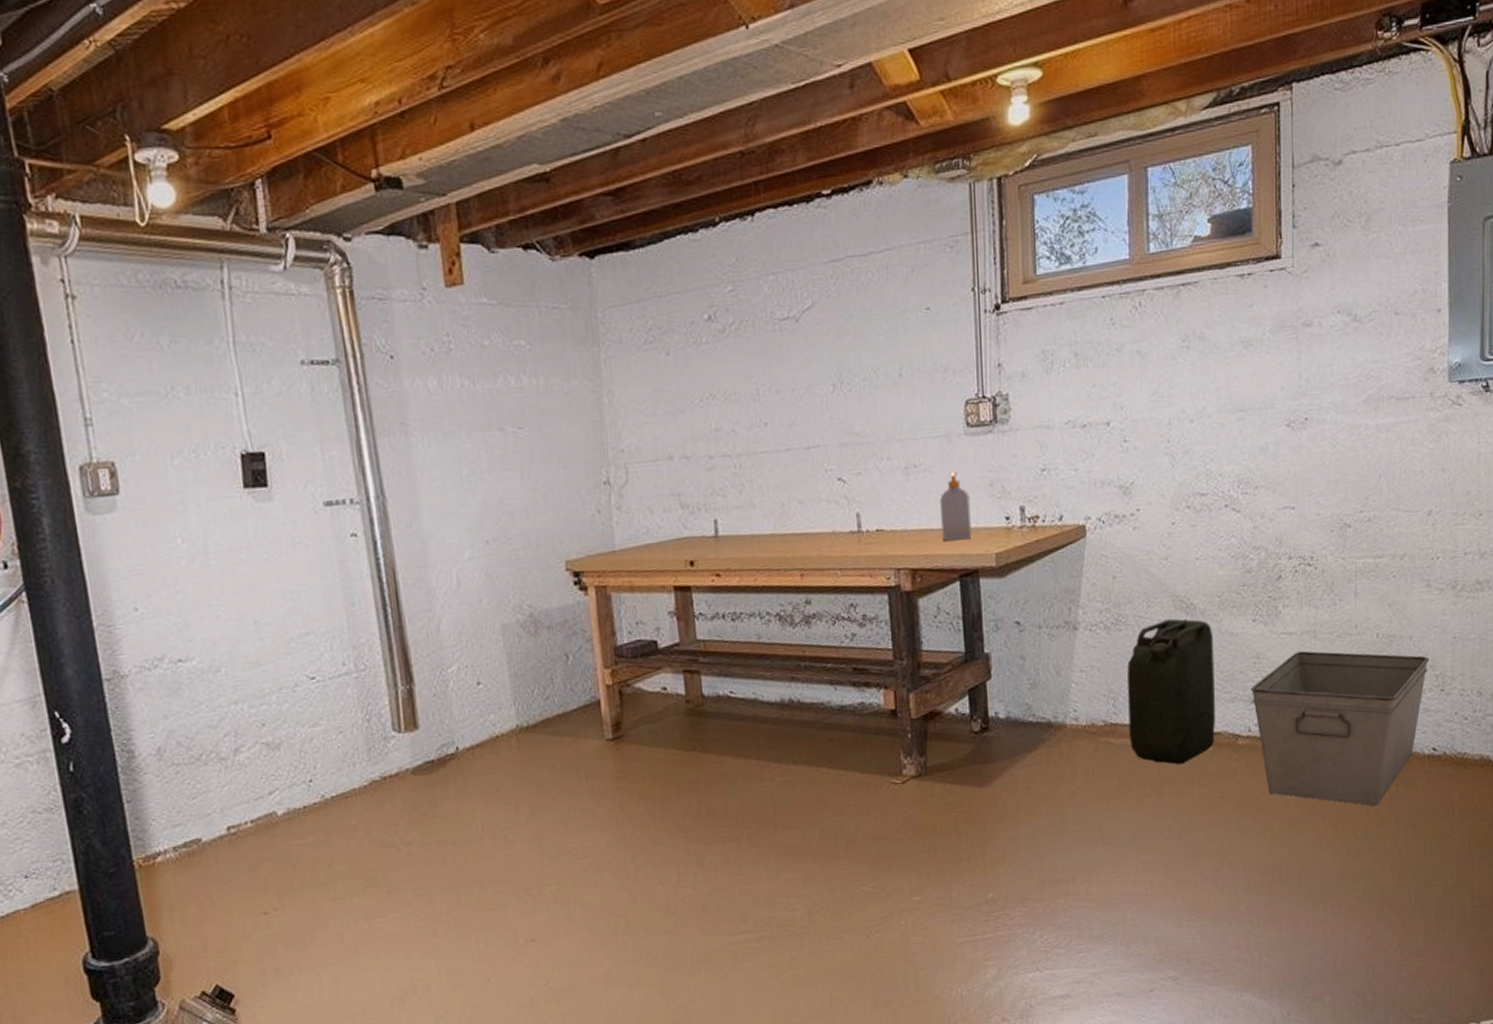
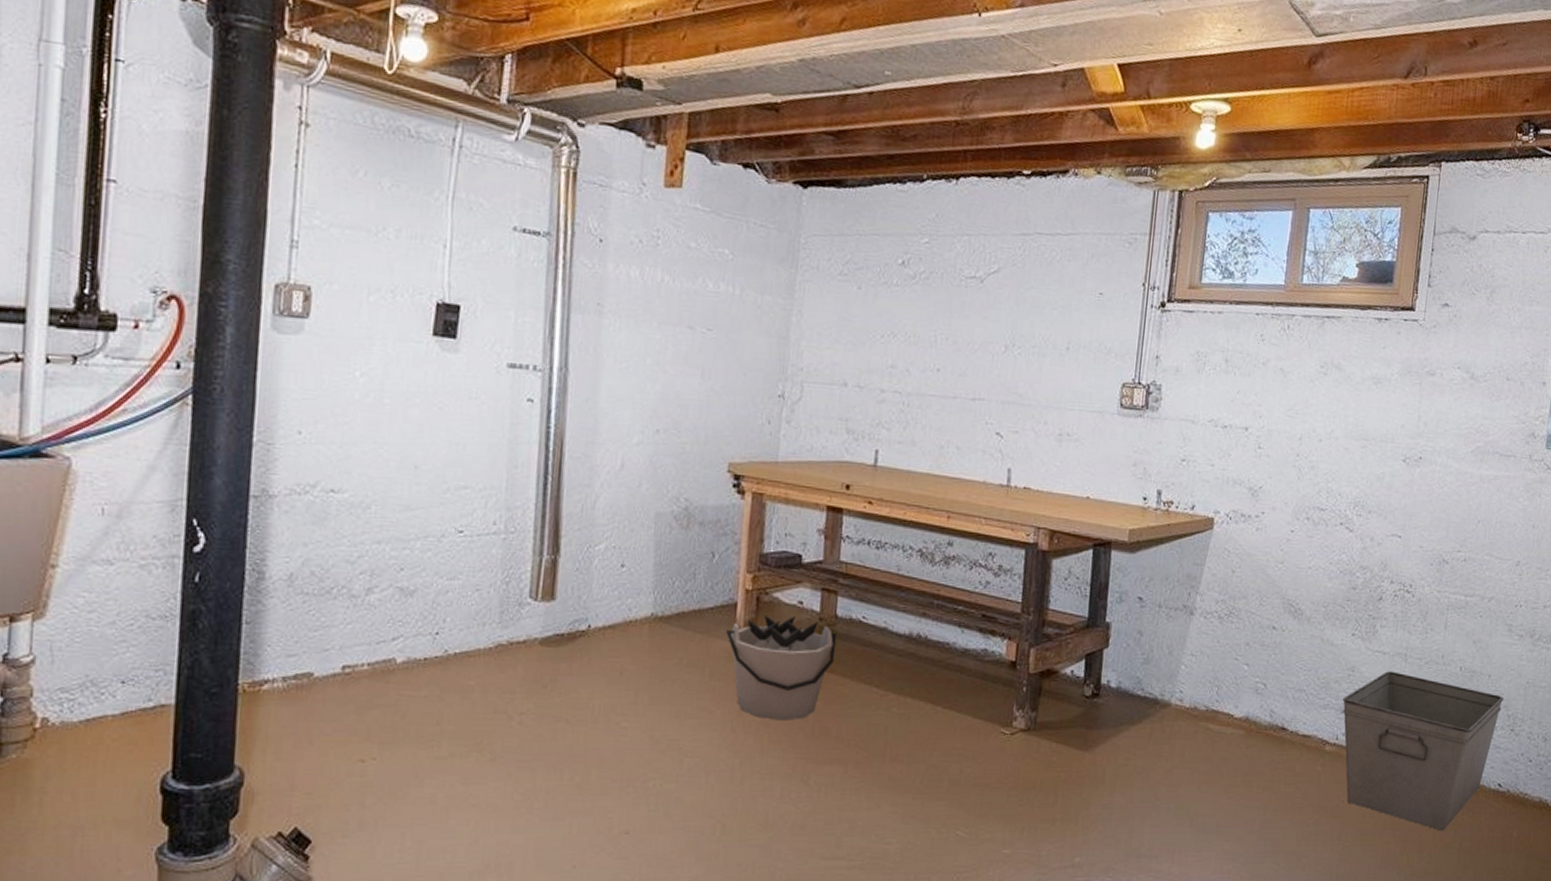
bucket: none [595,703,709,810] -> present [726,614,837,721]
soap bottle: present [940,472,971,541] -> none [1083,447,1114,512]
jerry can: present [1127,618,1215,765] -> none [1227,619,1316,760]

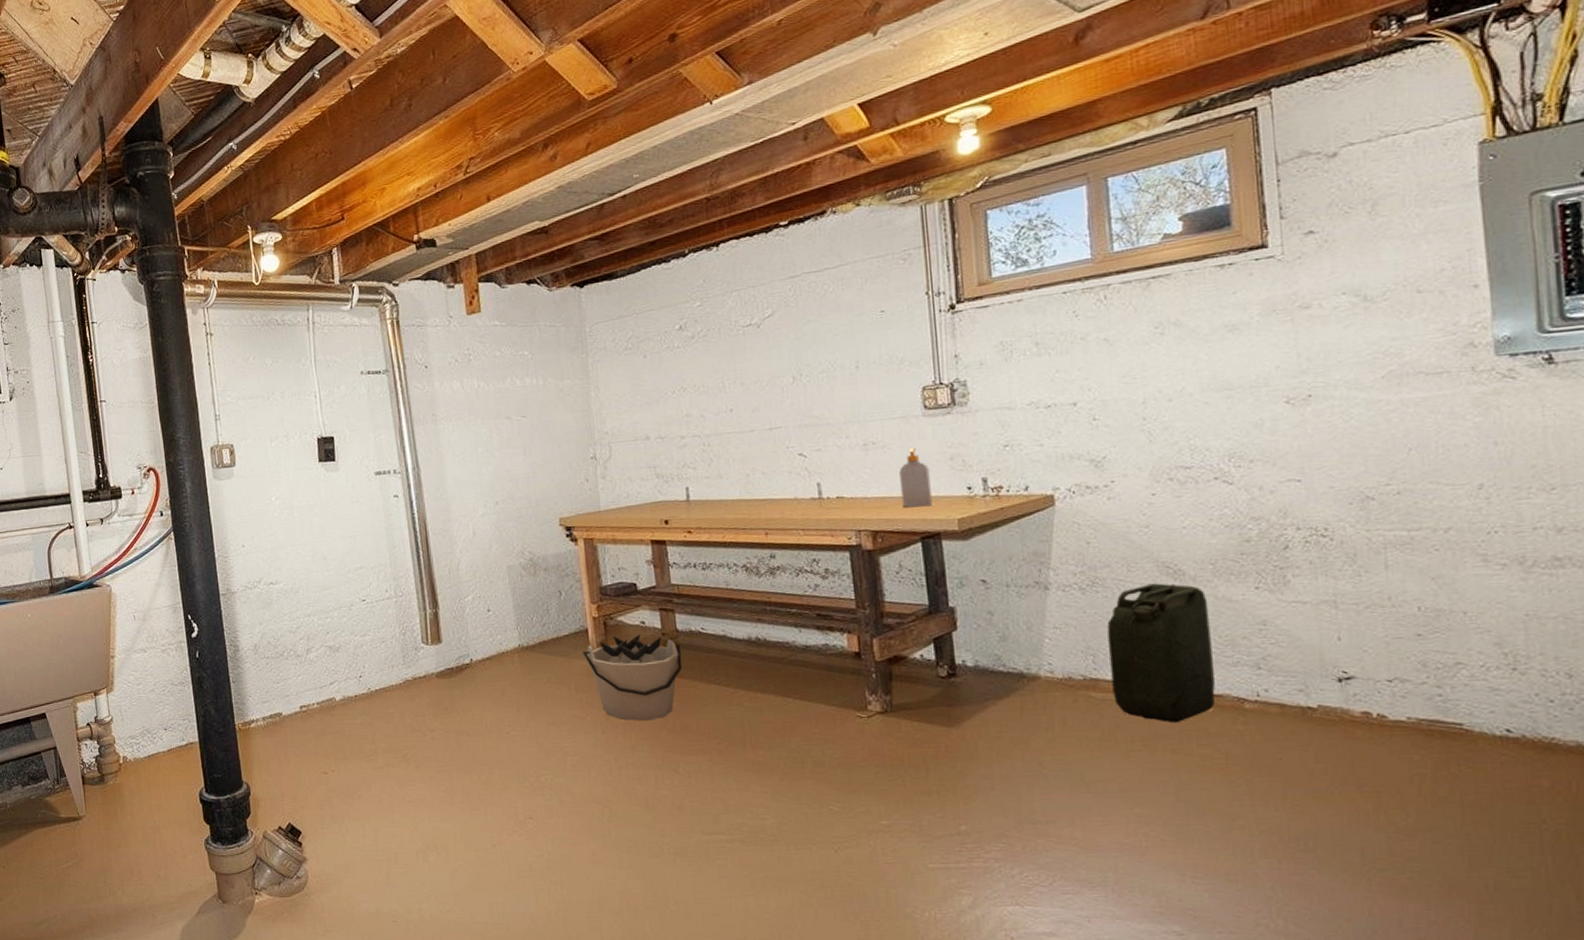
soap bottle: none [1083,447,1114,512] -> present [899,448,932,507]
jerry can: none [1227,619,1316,760] -> present [1107,583,1216,722]
storage bin: present [1342,671,1504,831] -> none [1256,620,1494,785]

